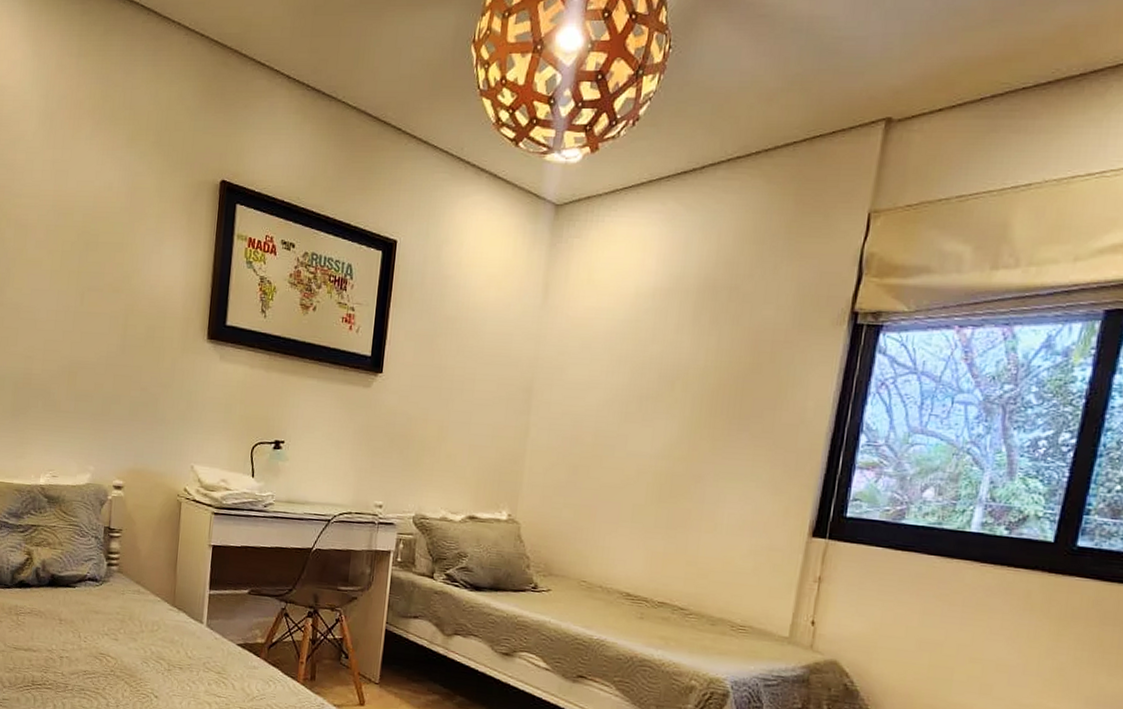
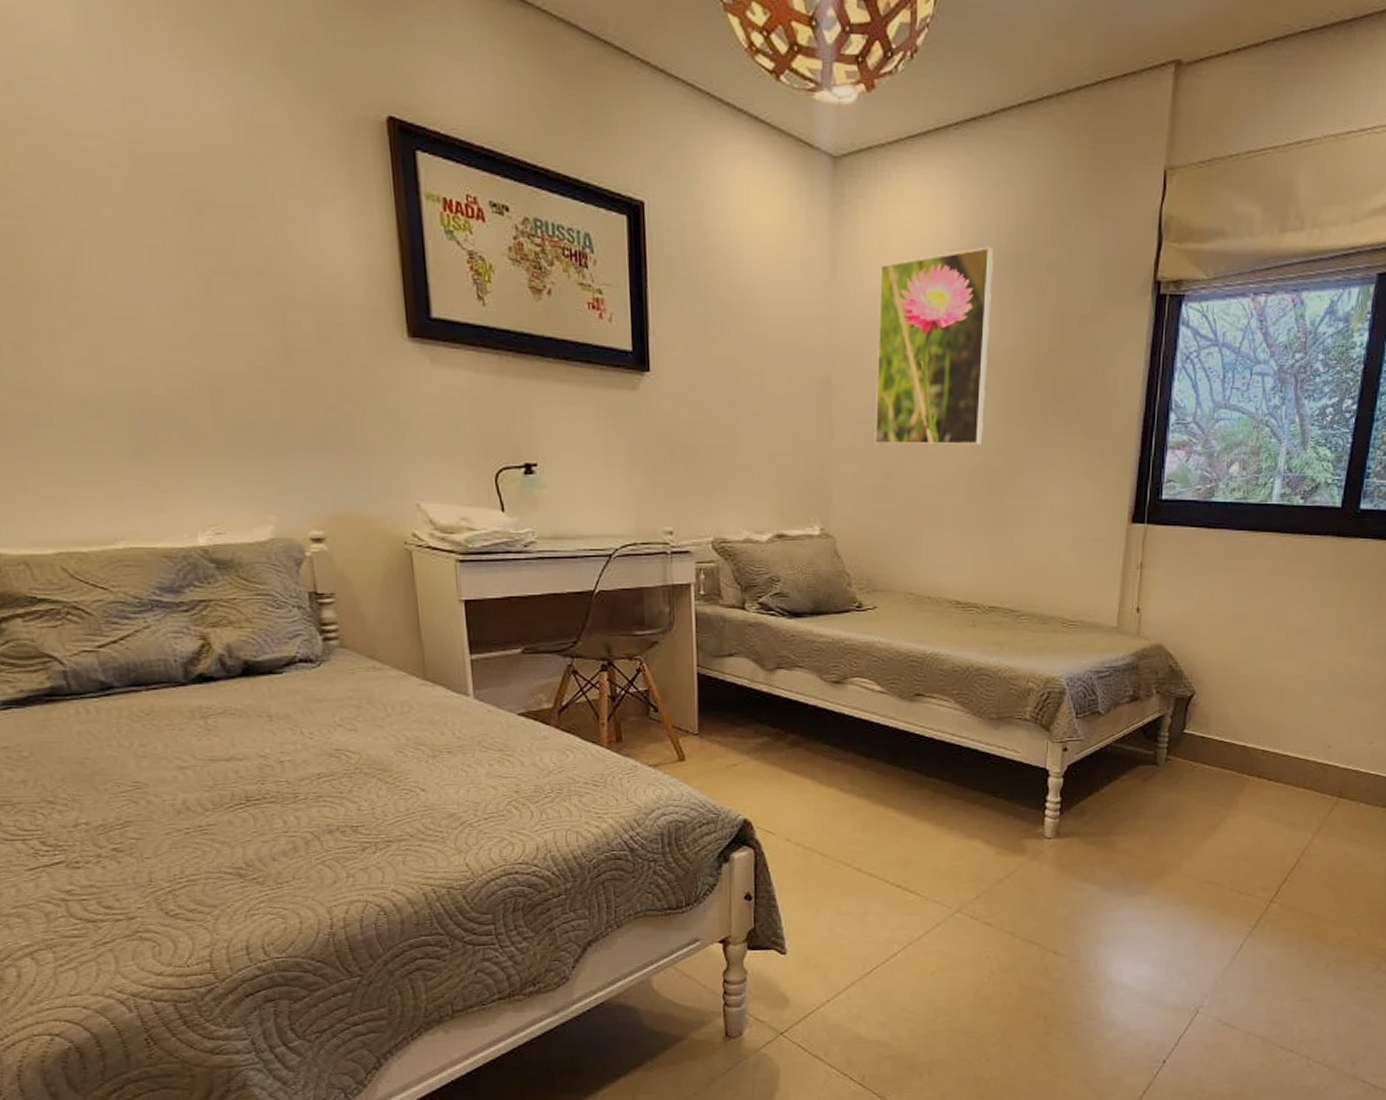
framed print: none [565,279,693,452] -> present [874,246,993,446]

